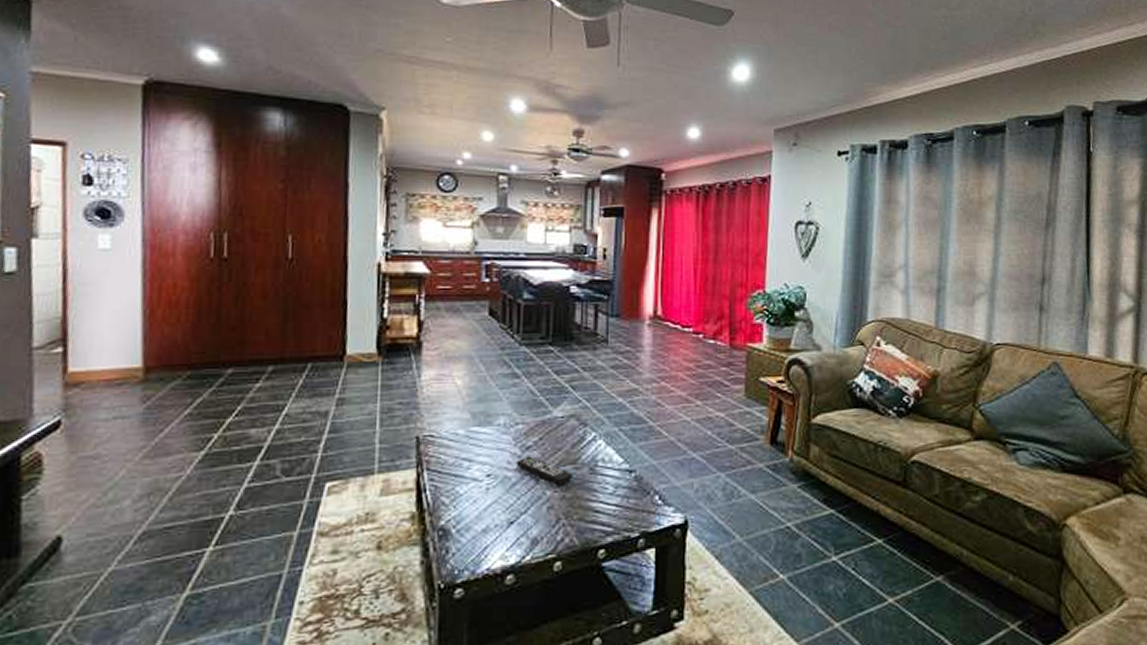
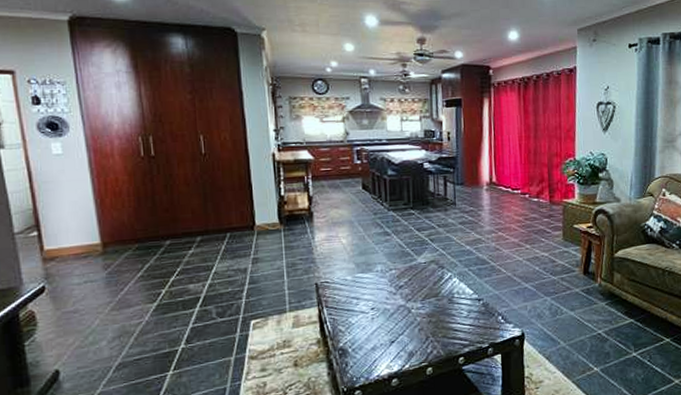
remote control: present [516,456,573,486] -> none [393,293,436,313]

